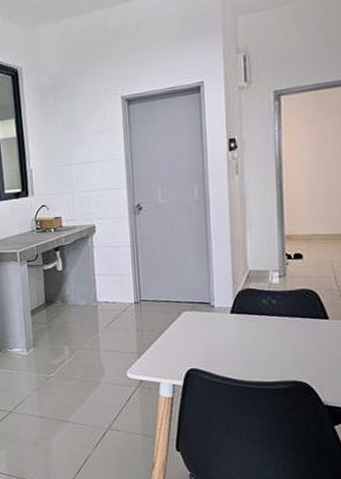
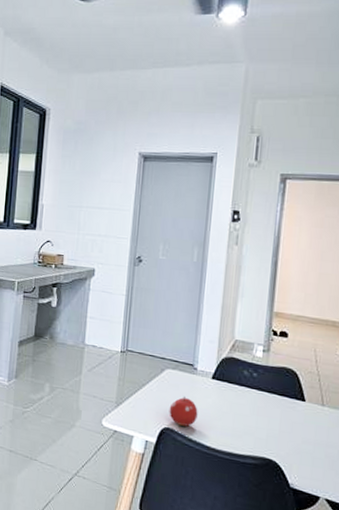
fruit: none [192,336,221,364] -> present [169,396,198,427]

